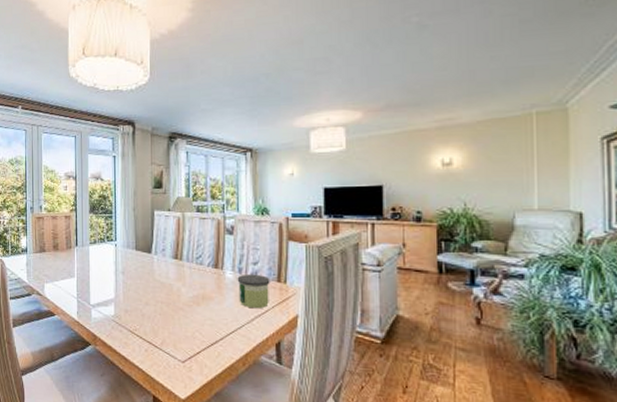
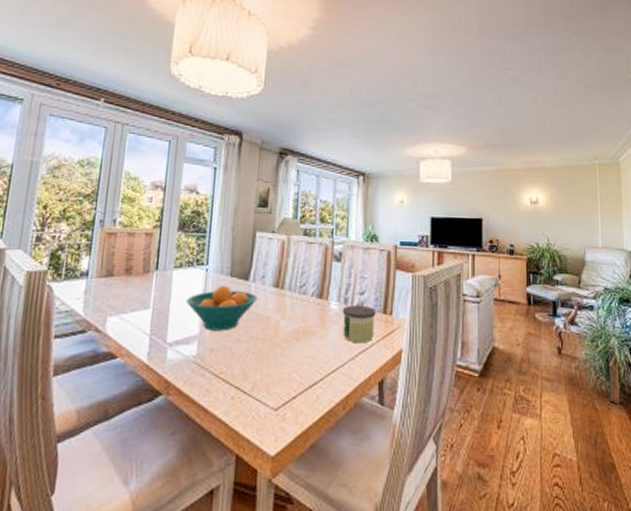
fruit bowl: none [102,257,160,296] -> present [186,285,258,331]

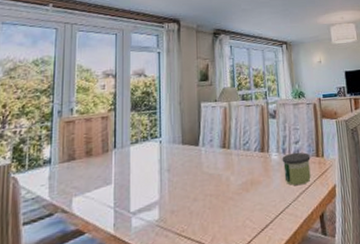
fruit bowl: present [186,285,258,331] -> none [145,152,208,195]

